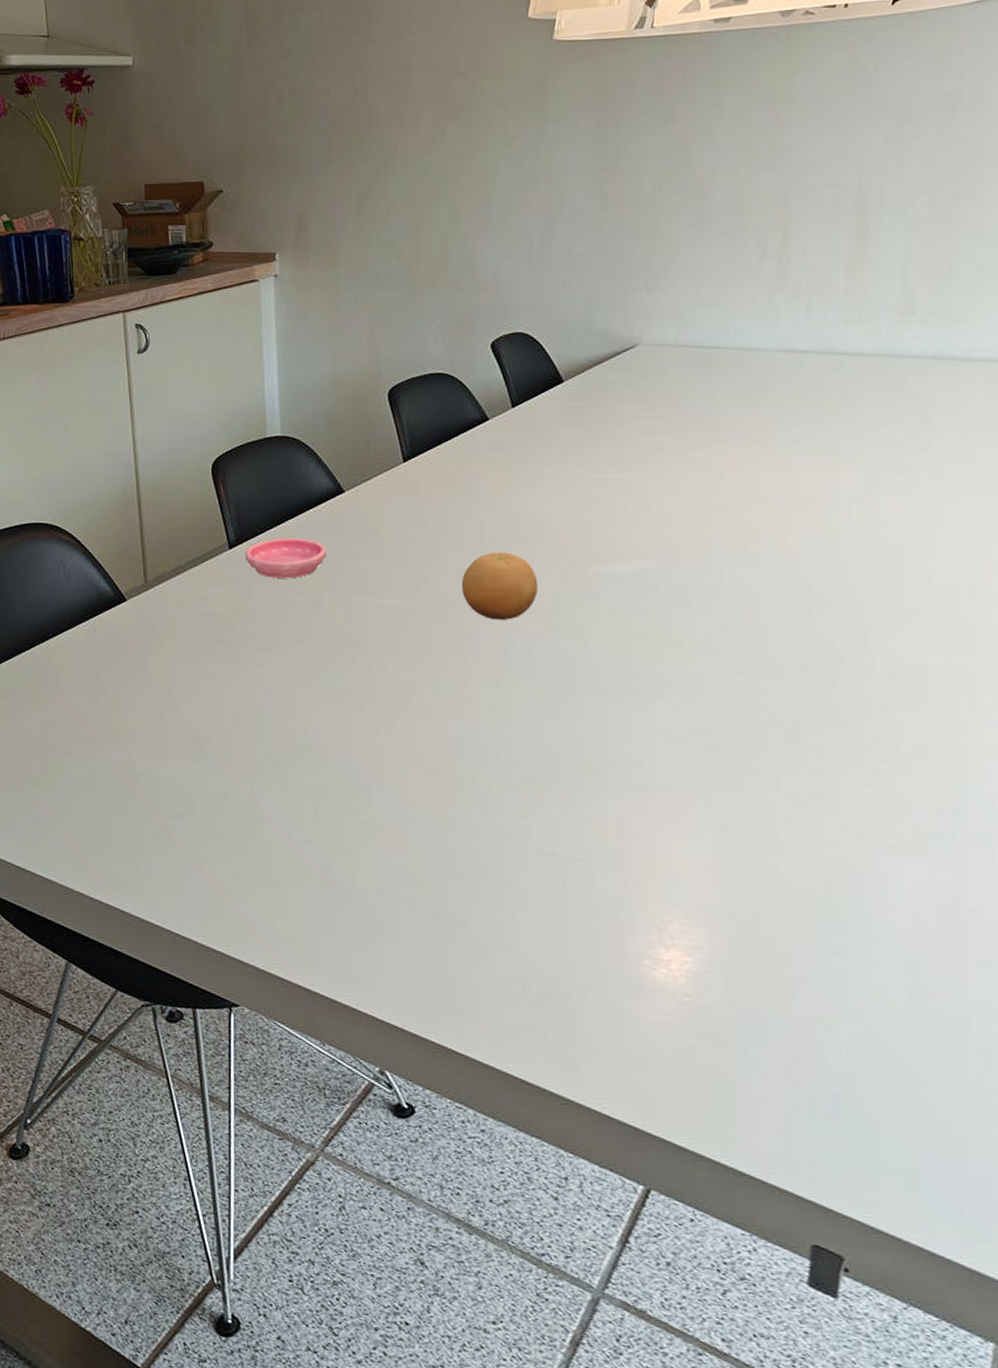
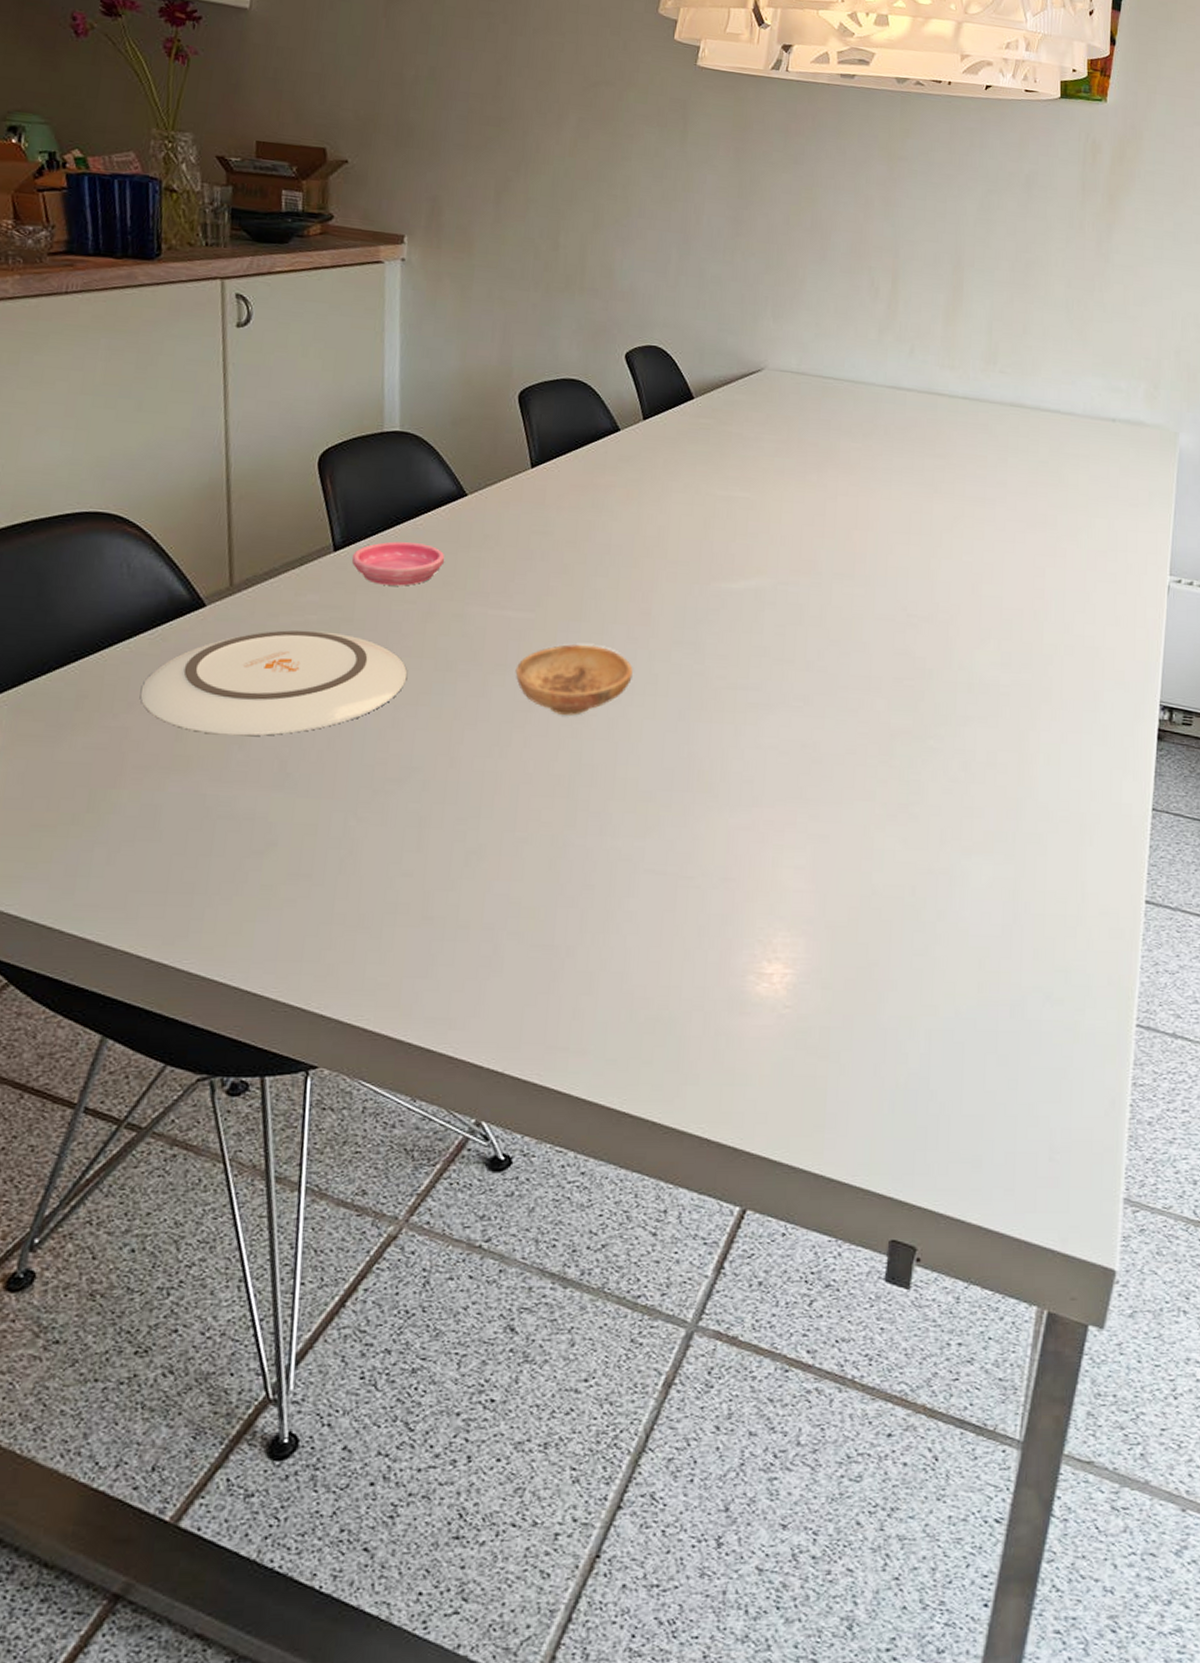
plate: none [79,620,299,714] -> present [140,630,408,736]
bowl: none [397,630,512,698] -> present [515,644,633,715]
fruit: present [461,552,538,621] -> none [585,564,662,635]

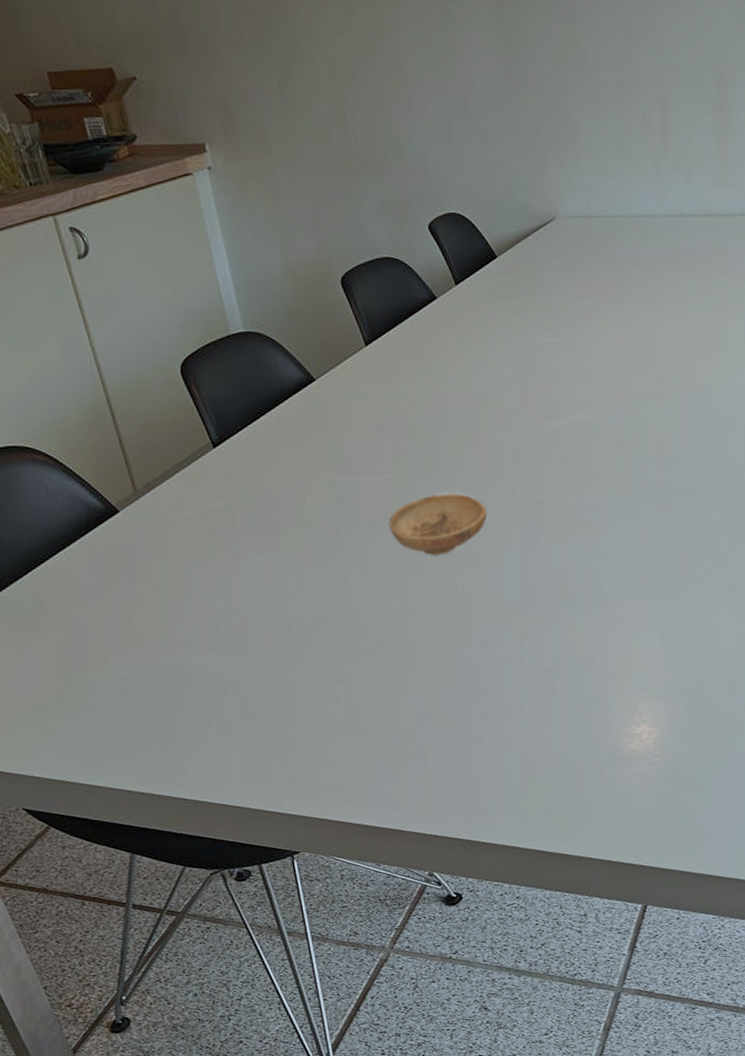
plate: present [140,630,408,736] -> none [85,517,300,616]
saucer: present [351,541,444,586] -> none [229,429,308,471]

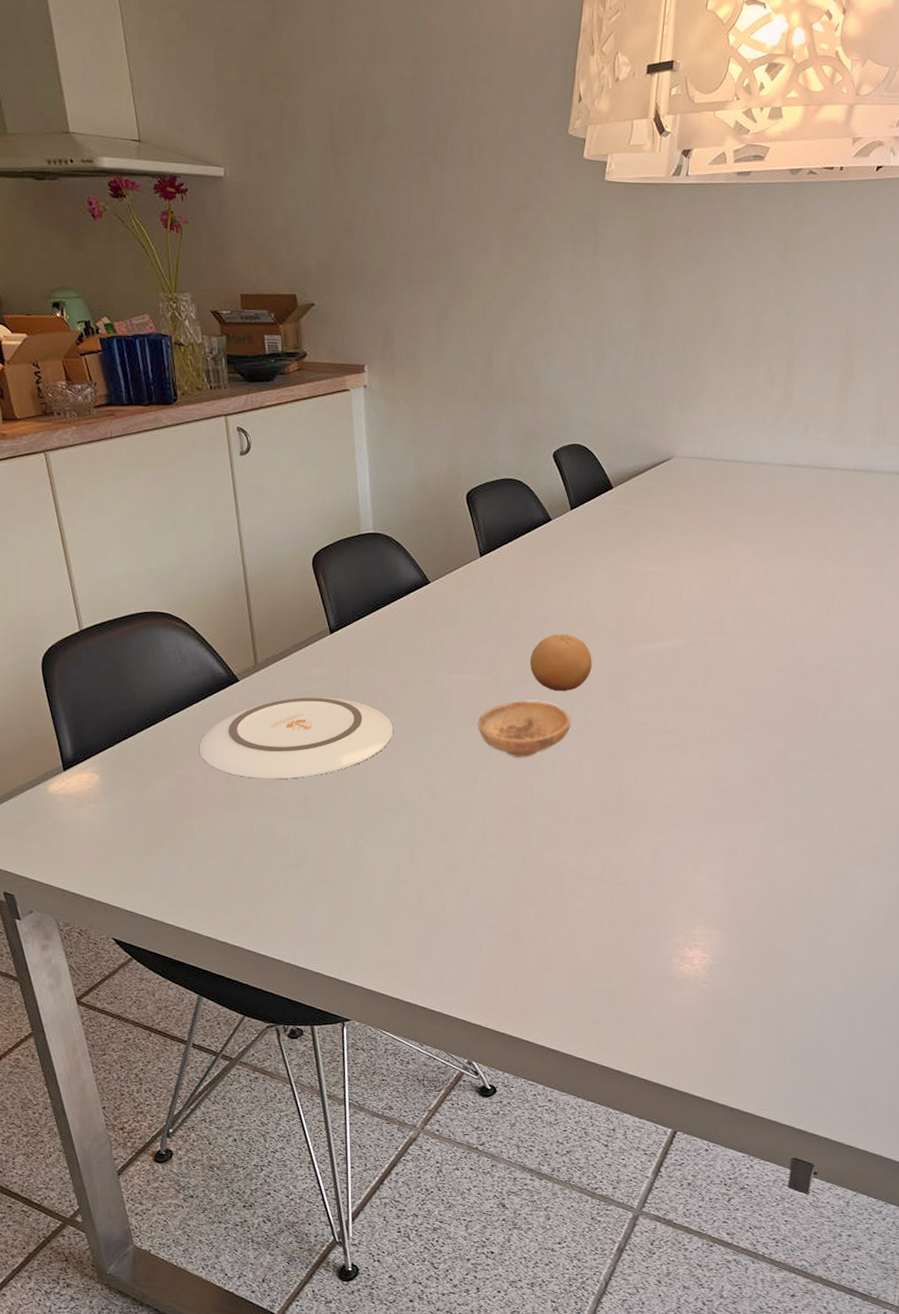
plate: none [85,517,300,616] -> present [199,697,394,780]
fruit: none [434,419,501,481] -> present [529,634,592,692]

